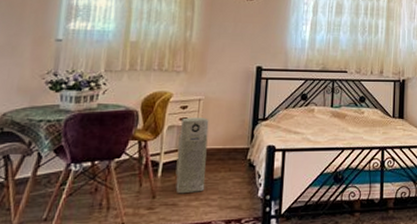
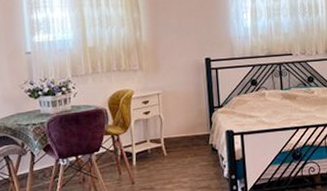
air purifier: present [175,117,209,194] -> none [145,110,176,179]

